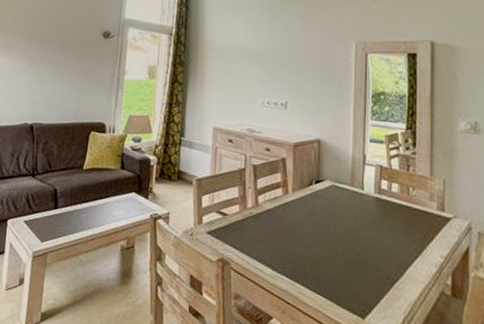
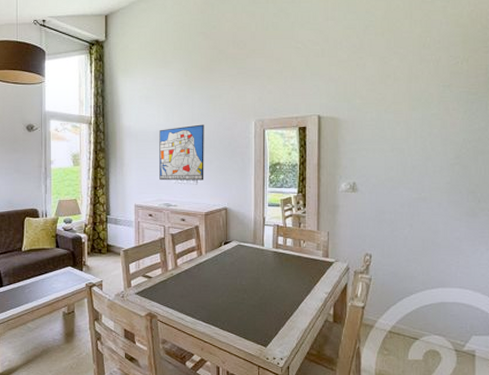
wall art: none [243,43,297,106] -> present [159,124,204,181]

